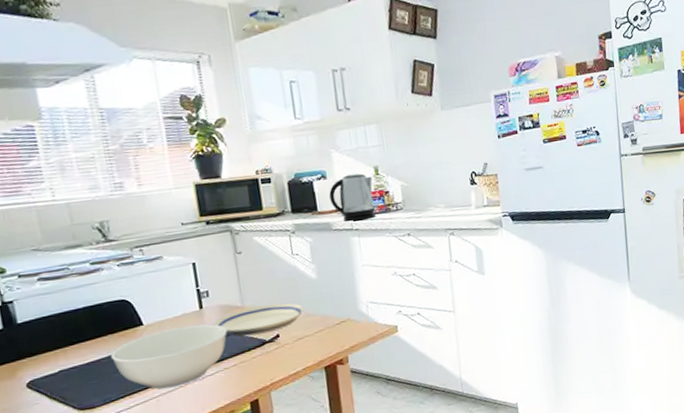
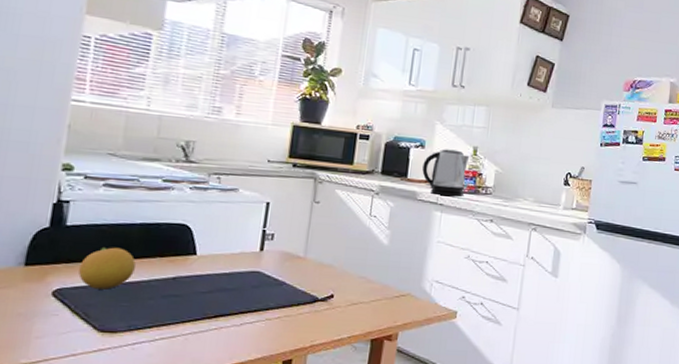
fruit: none [42,333,93,375] -> present [78,246,136,290]
bowl: present [110,324,227,389] -> none [151,265,282,328]
plate: present [213,303,305,337] -> none [269,260,367,291]

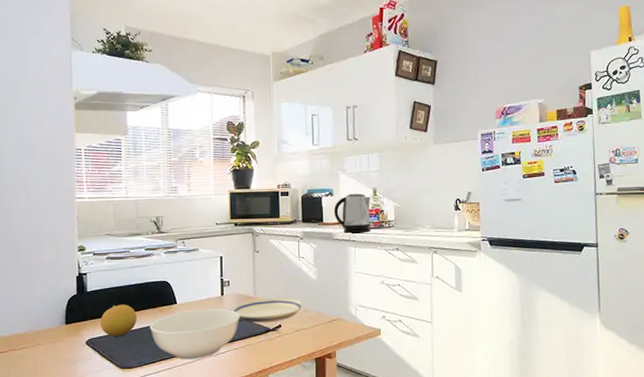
bowl: none [151,265,282,328] -> present [149,309,240,360]
plate: none [269,260,367,291] -> present [230,298,304,323]

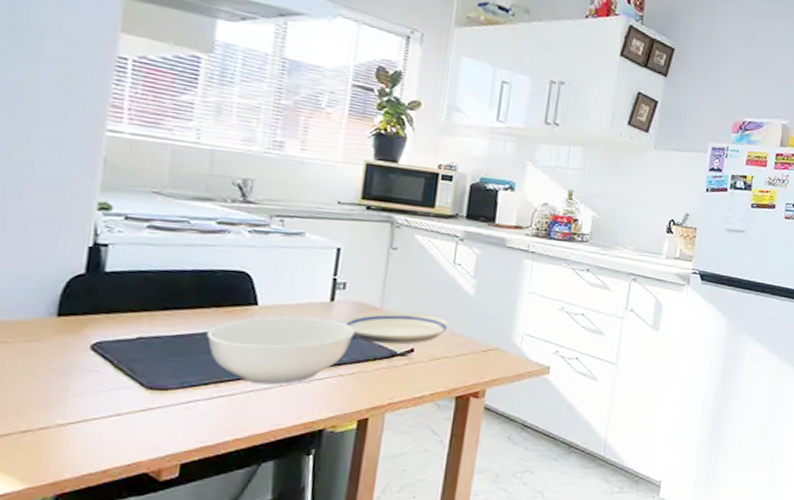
fruit: present [101,304,137,337] -> none [121,295,188,343]
kettle: present [334,193,371,234] -> none [512,192,563,245]

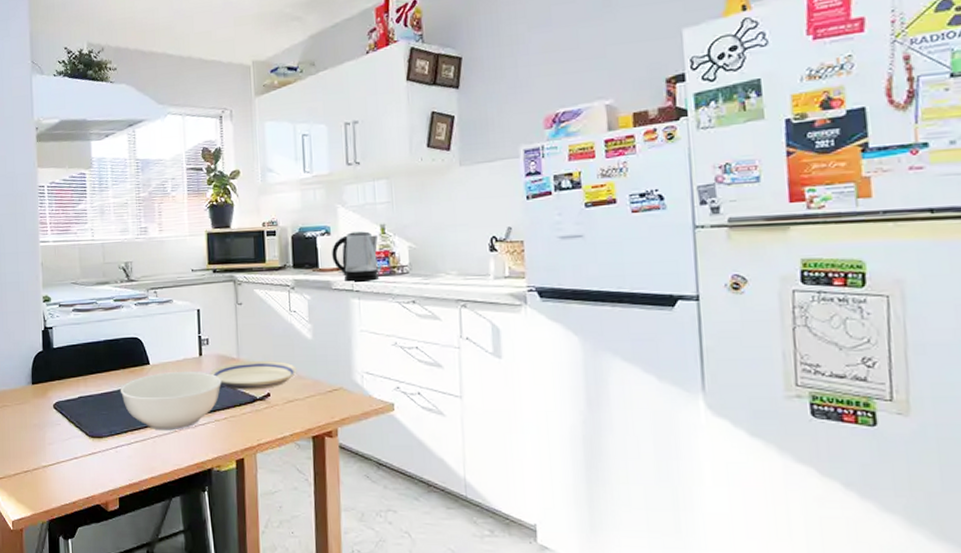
kettle: none [512,192,563,245] -> present [332,231,379,282]

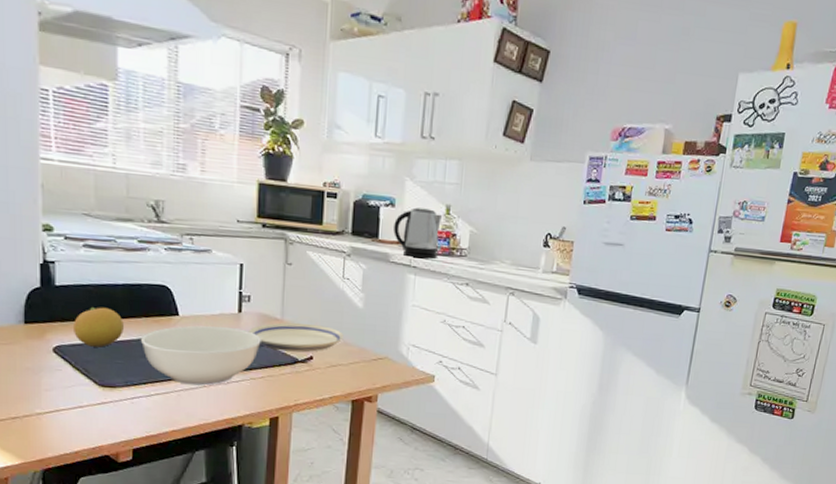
fruit: none [68,363,106,401] -> present [74,306,124,347]

